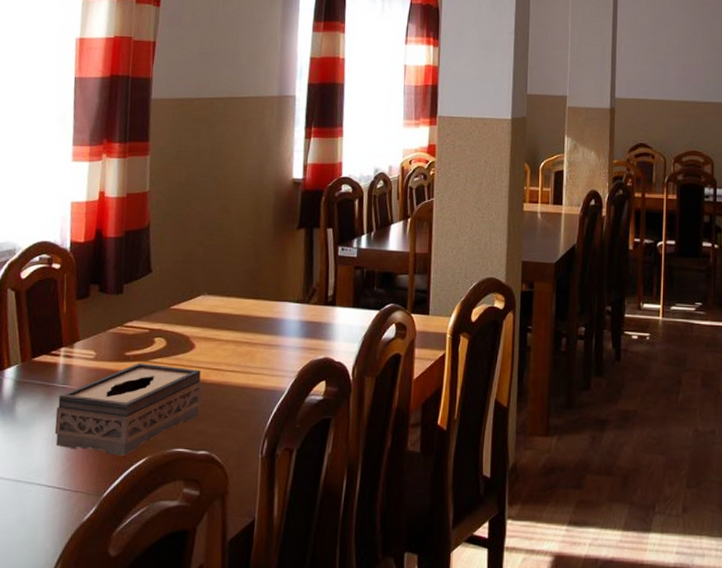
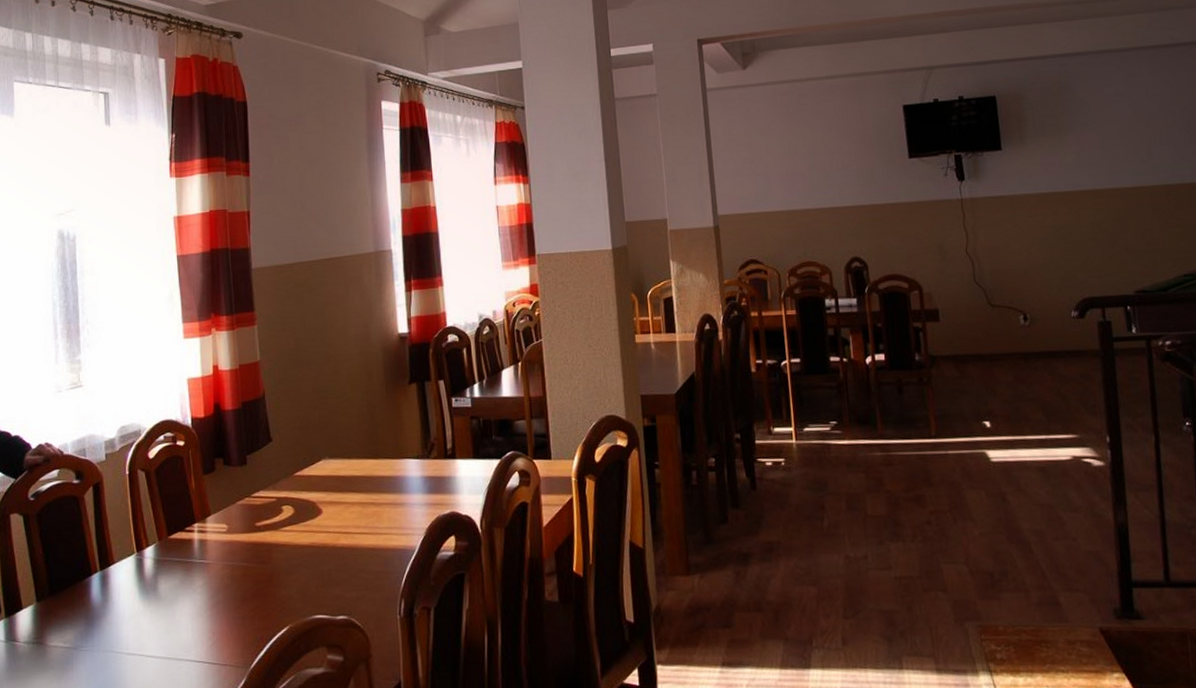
tissue box: present [54,363,203,456] -> none [197,532,335,627]

